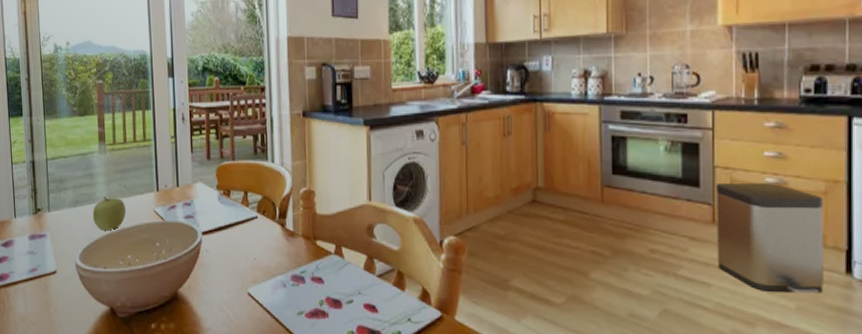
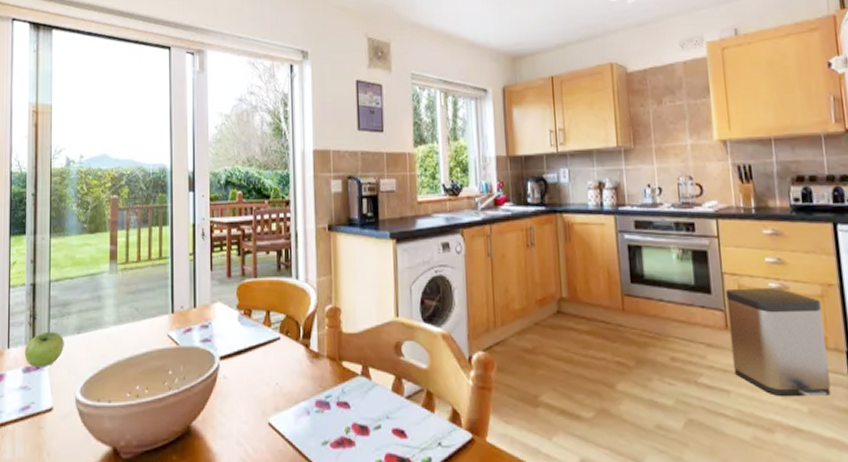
fruit: none [29,204,63,236] -> present [24,331,64,368]
fruit: present [92,197,127,231] -> none [98,321,137,359]

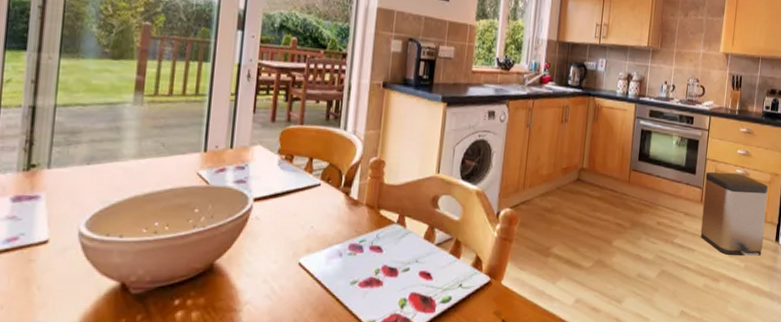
fruit: present [24,331,64,368] -> none [15,159,69,197]

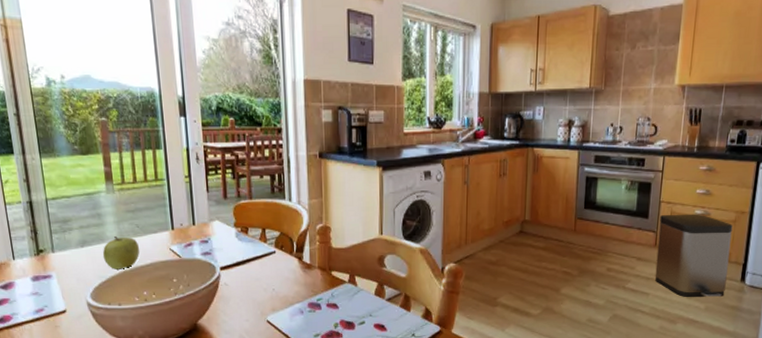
fruit: none [112,155,161,194] -> present [102,237,140,269]

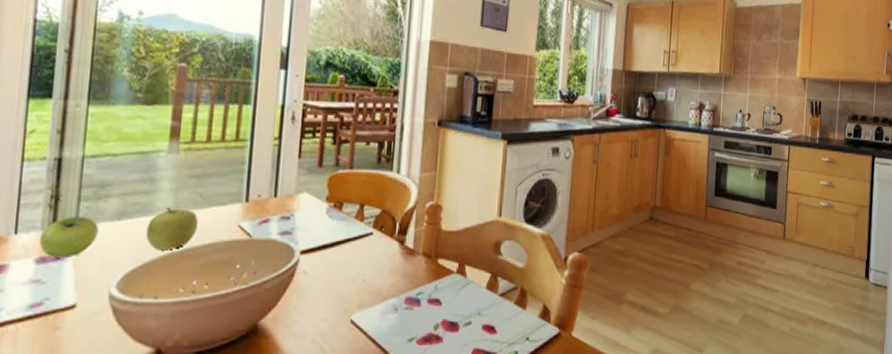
fruit: none [30,245,70,276] -> present [39,215,99,258]
pedal bin: present [655,214,733,297] -> none [784,205,855,295]

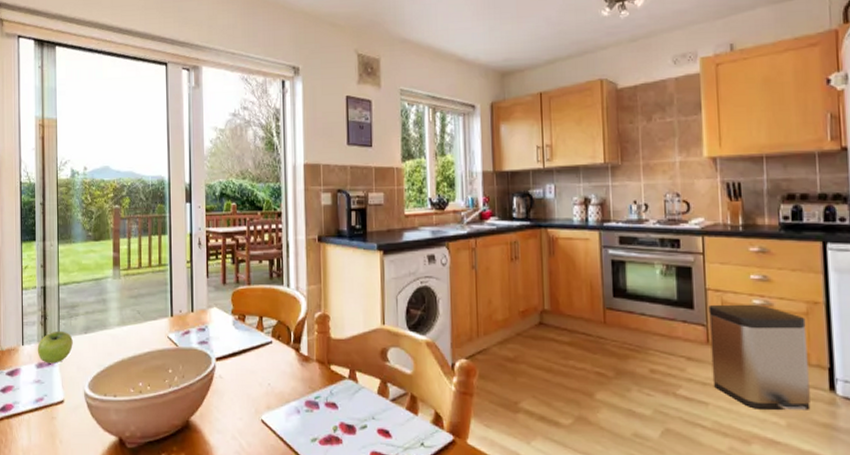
fruit: present [145,208,199,251] -> none [103,323,139,358]
pedal bin: none [784,205,855,295] -> present [709,304,811,410]

